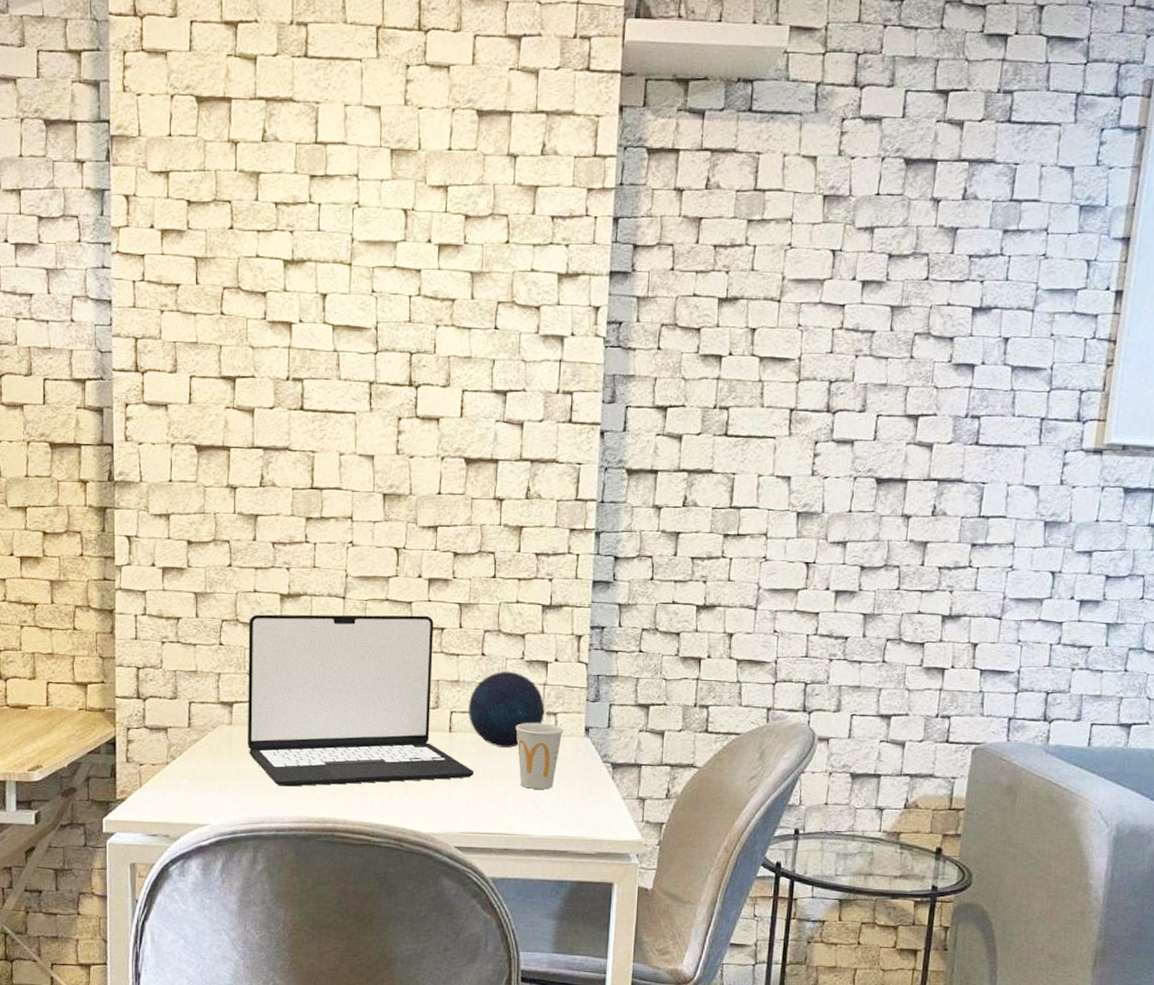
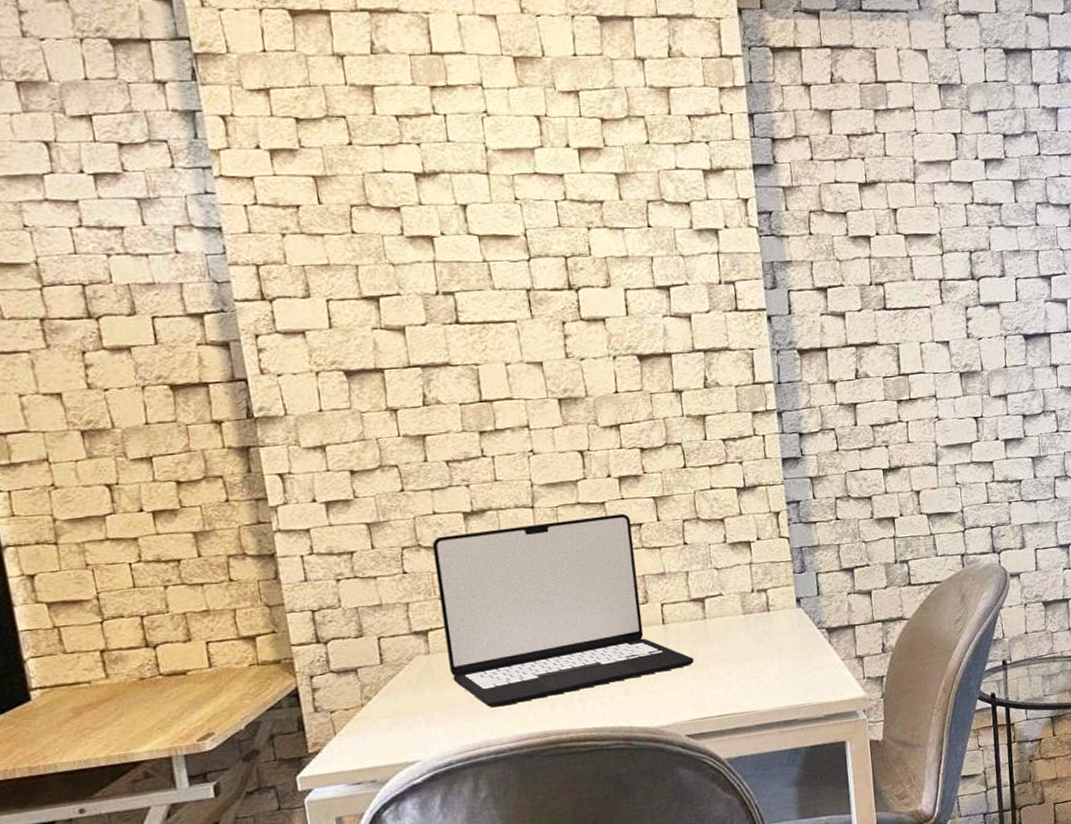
decorative orb: present [469,671,545,748] -> none [678,556,755,631]
cup: present [516,722,564,789] -> none [728,600,776,666]

